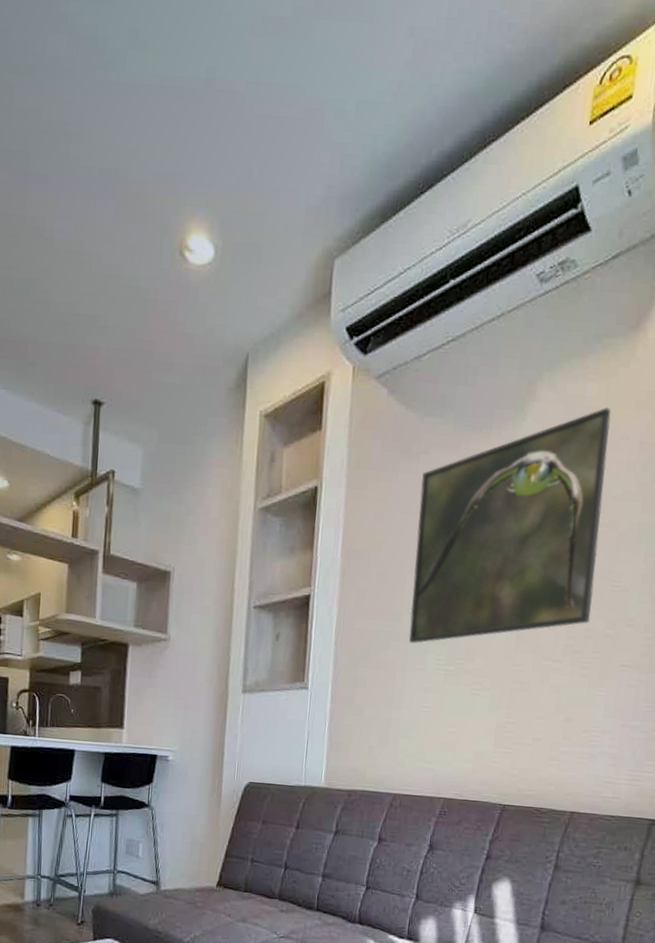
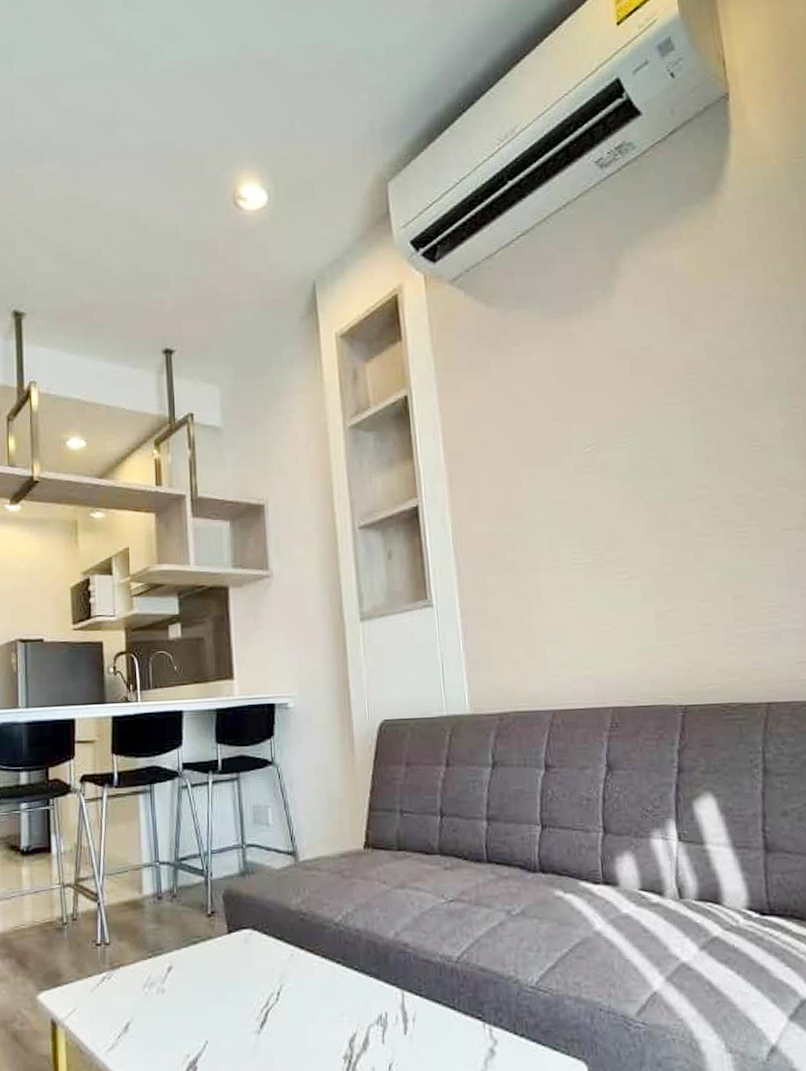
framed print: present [409,407,611,644] -> none [516,271,736,540]

